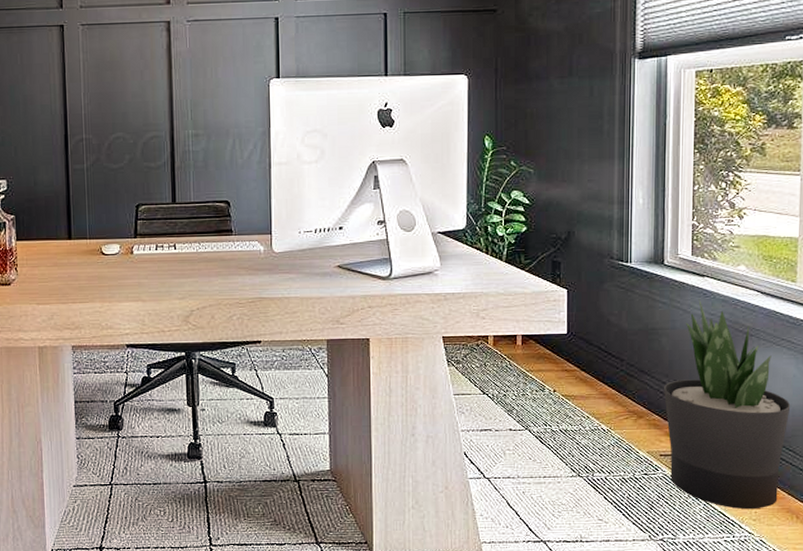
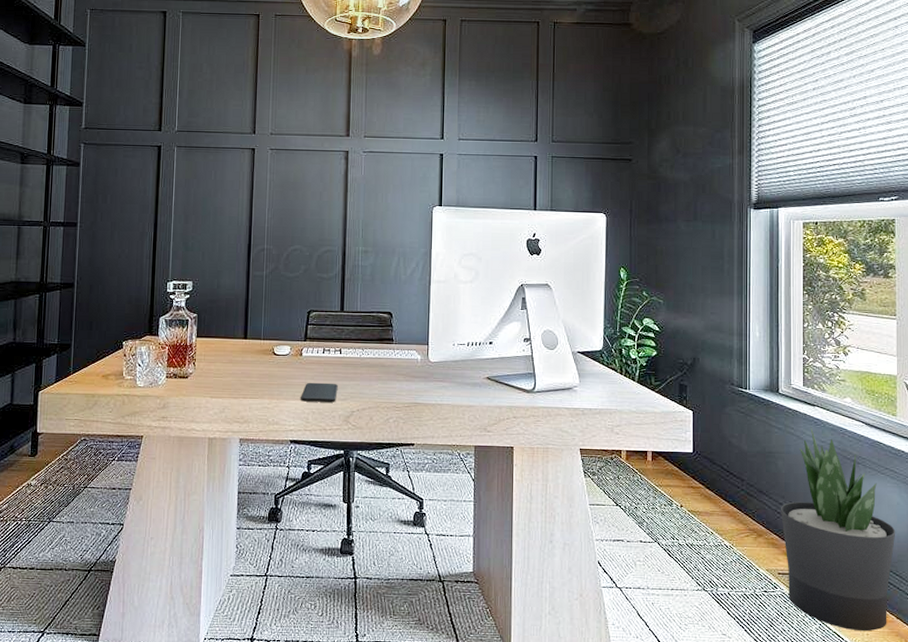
smartphone: none [134,281,175,303] -> present [300,382,338,403]

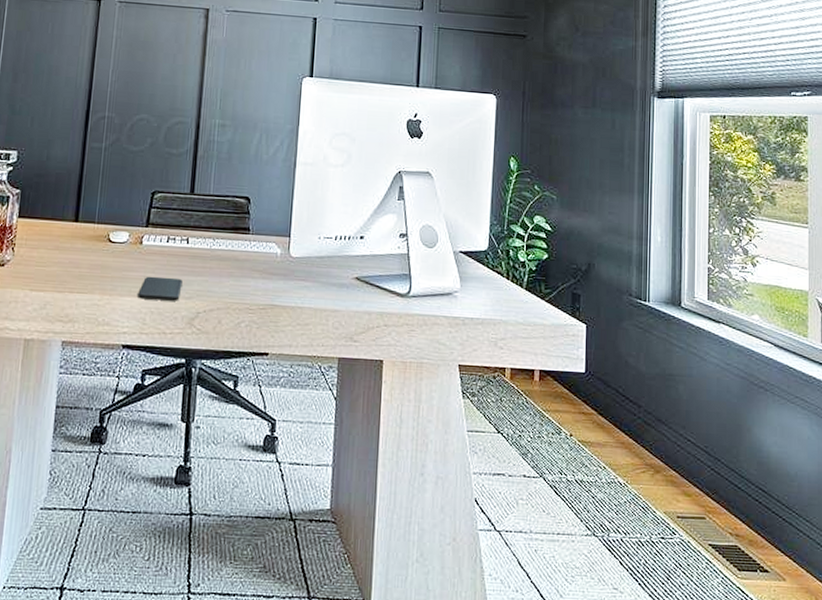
planter: present [781,425,896,632] -> none [681,345,806,587]

